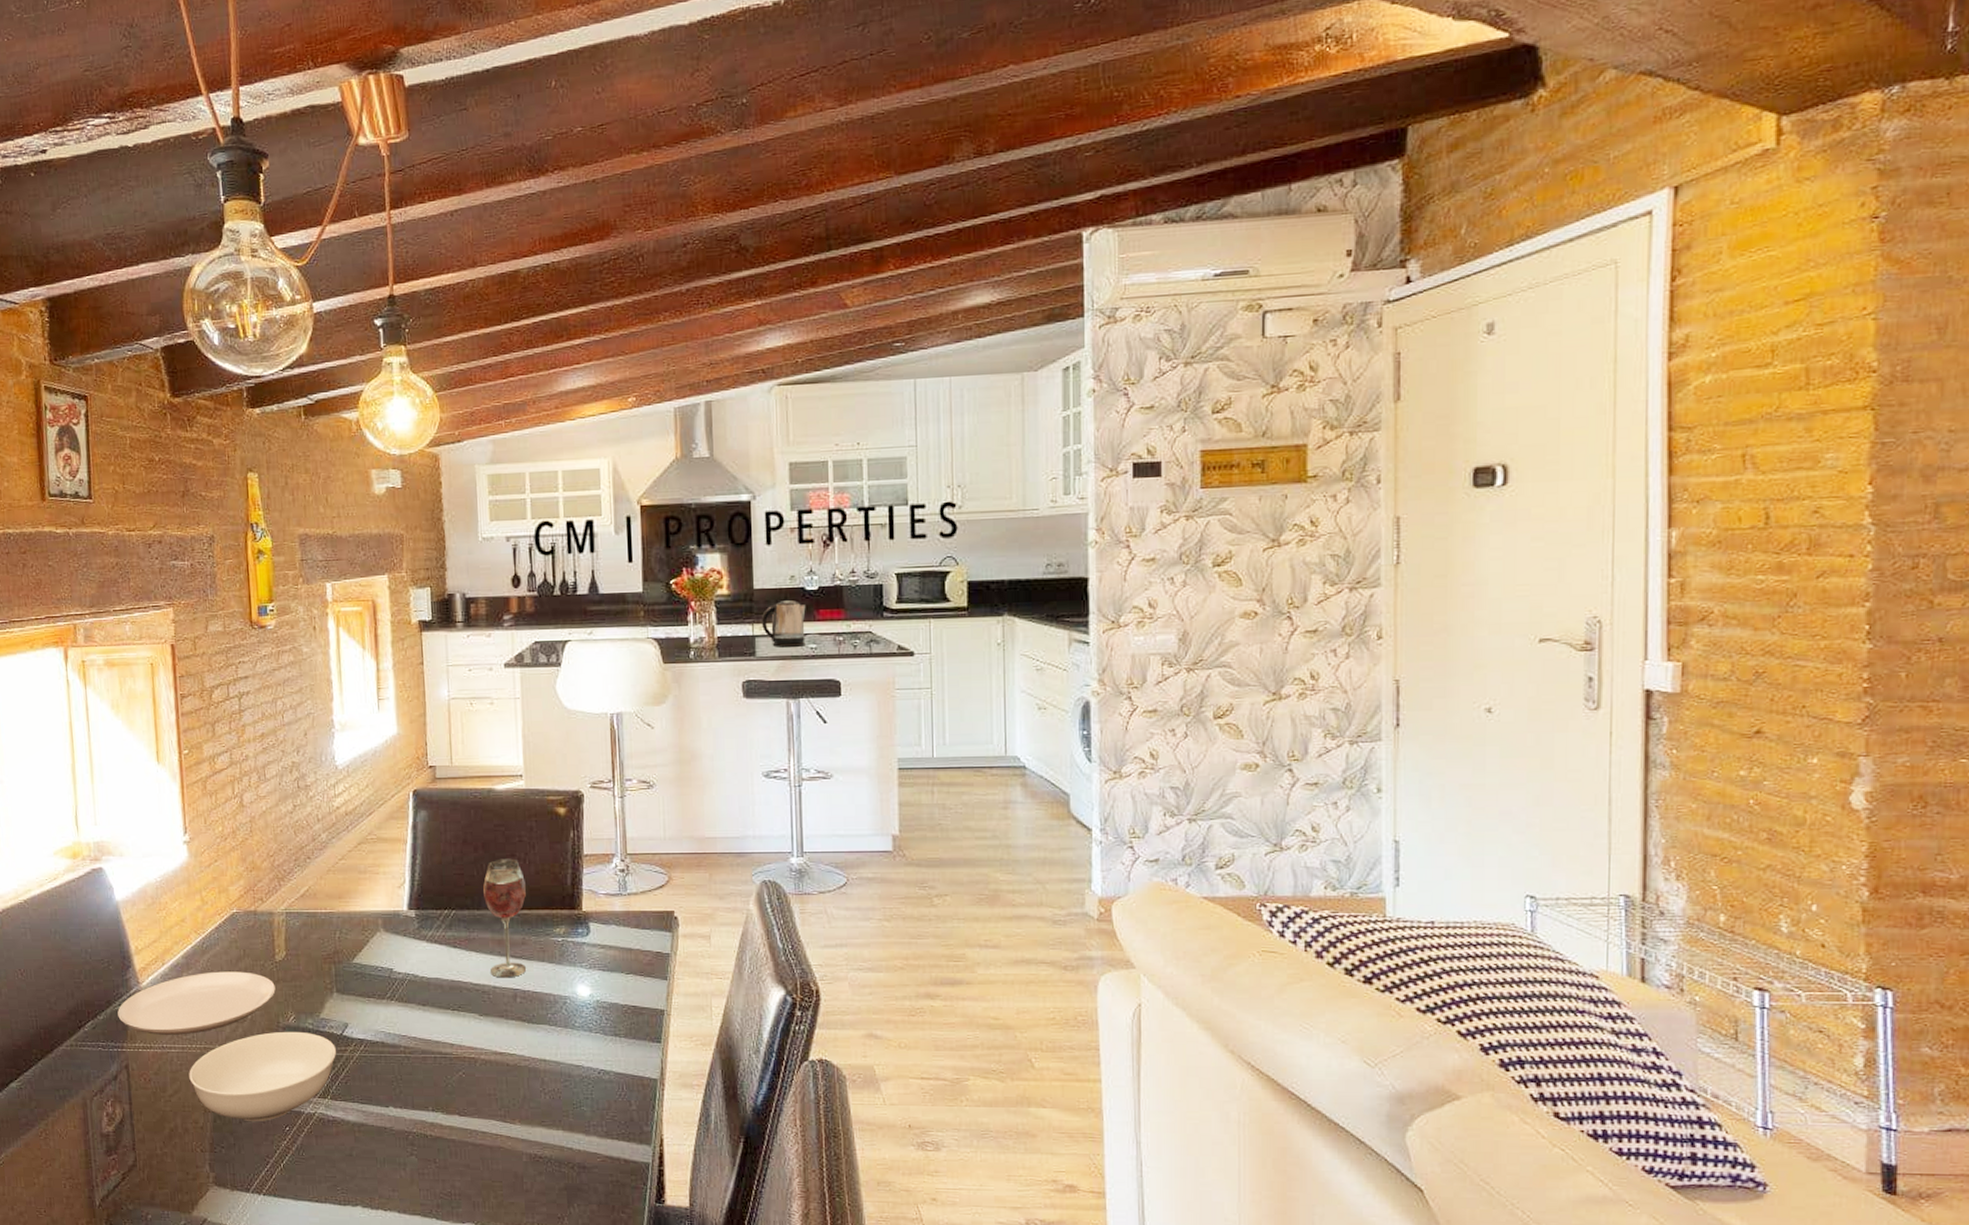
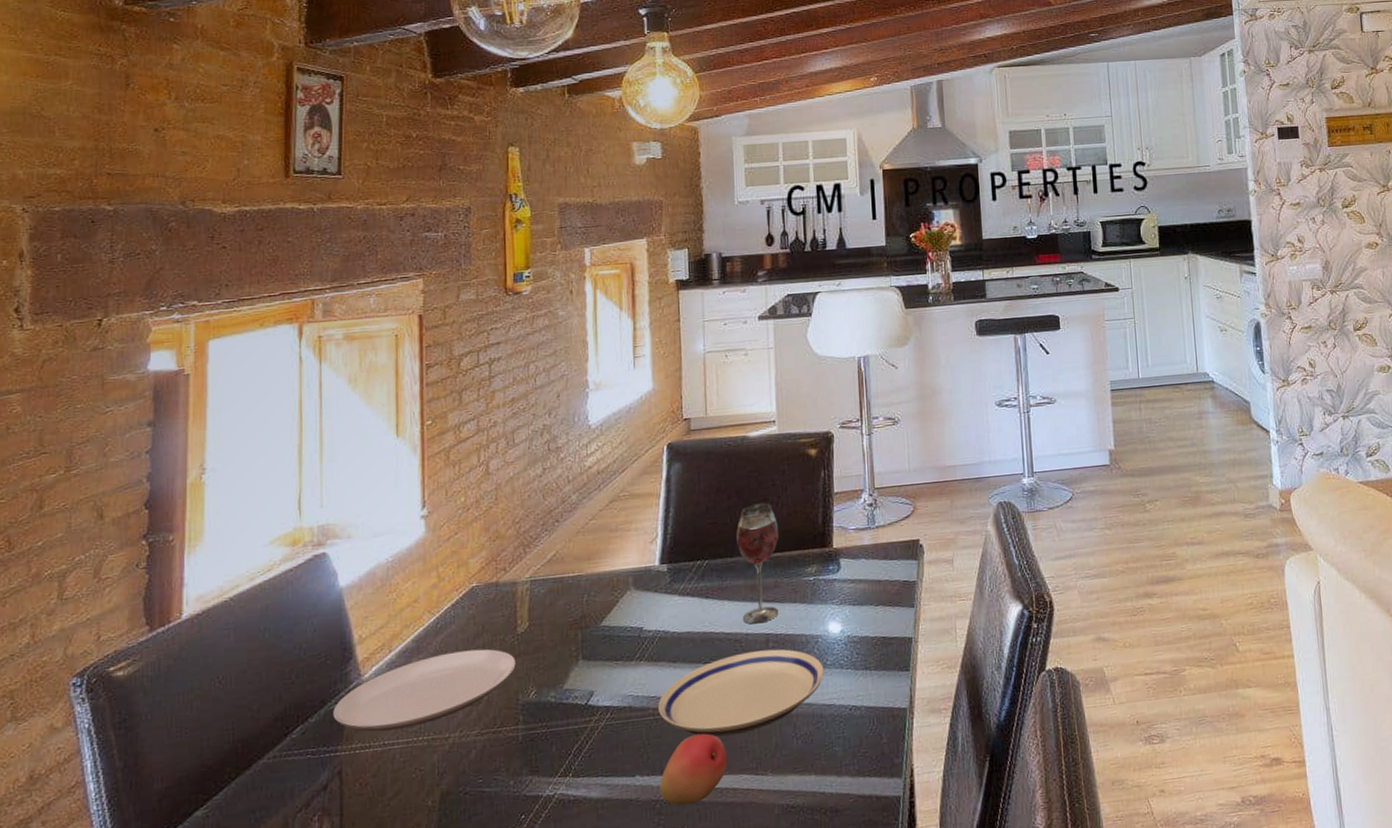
bowl: present [189,1031,337,1121] -> none [413,706,581,815]
plate: none [409,1004,572,1082] -> present [658,649,824,737]
fruit: none [411,1076,476,1141] -> present [659,733,727,806]
kettle: present [761,600,806,649] -> none [990,248,1029,290]

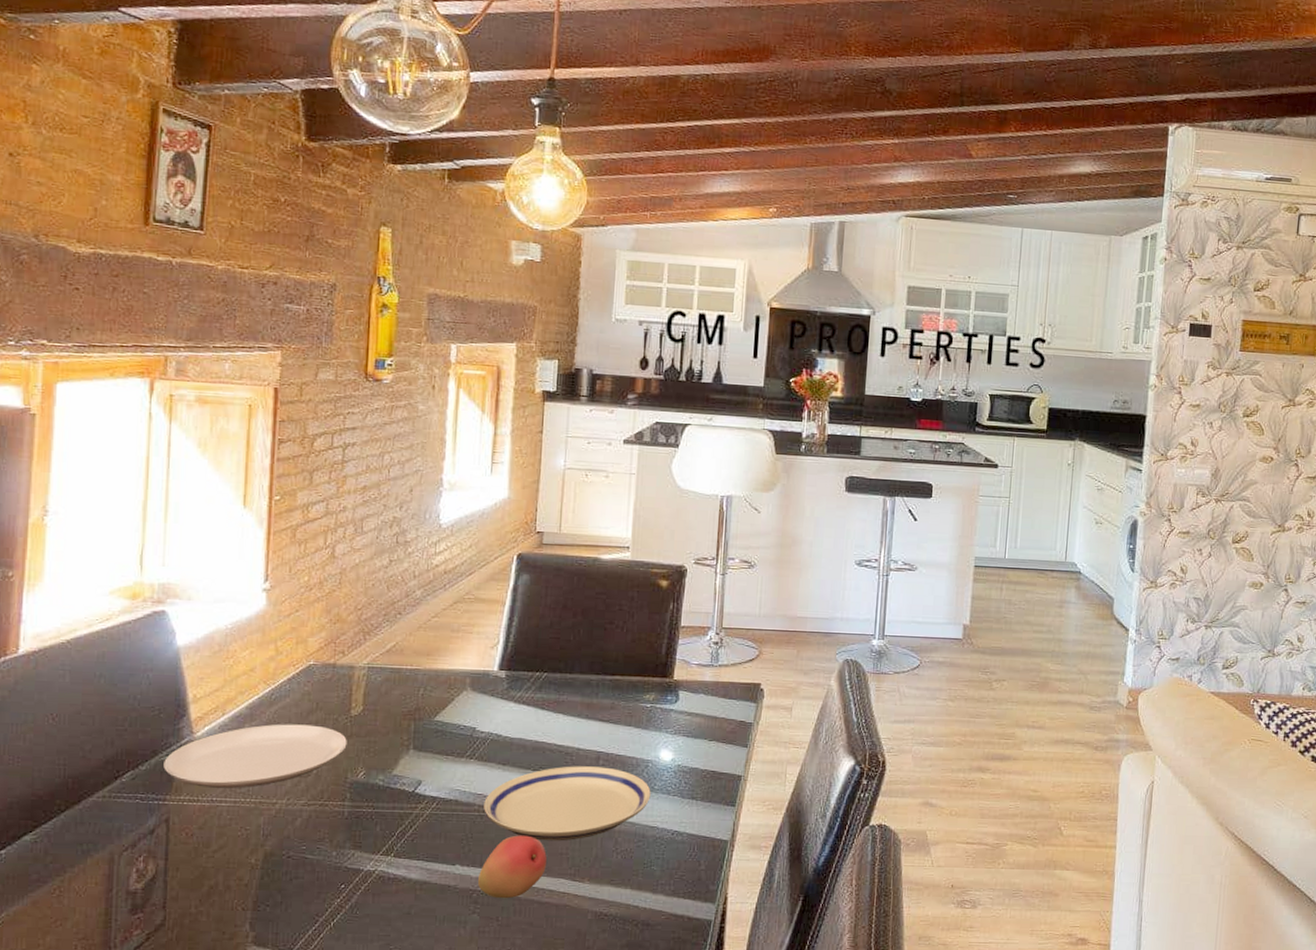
wineglass: present [736,503,778,624] -> none [576,625,621,741]

